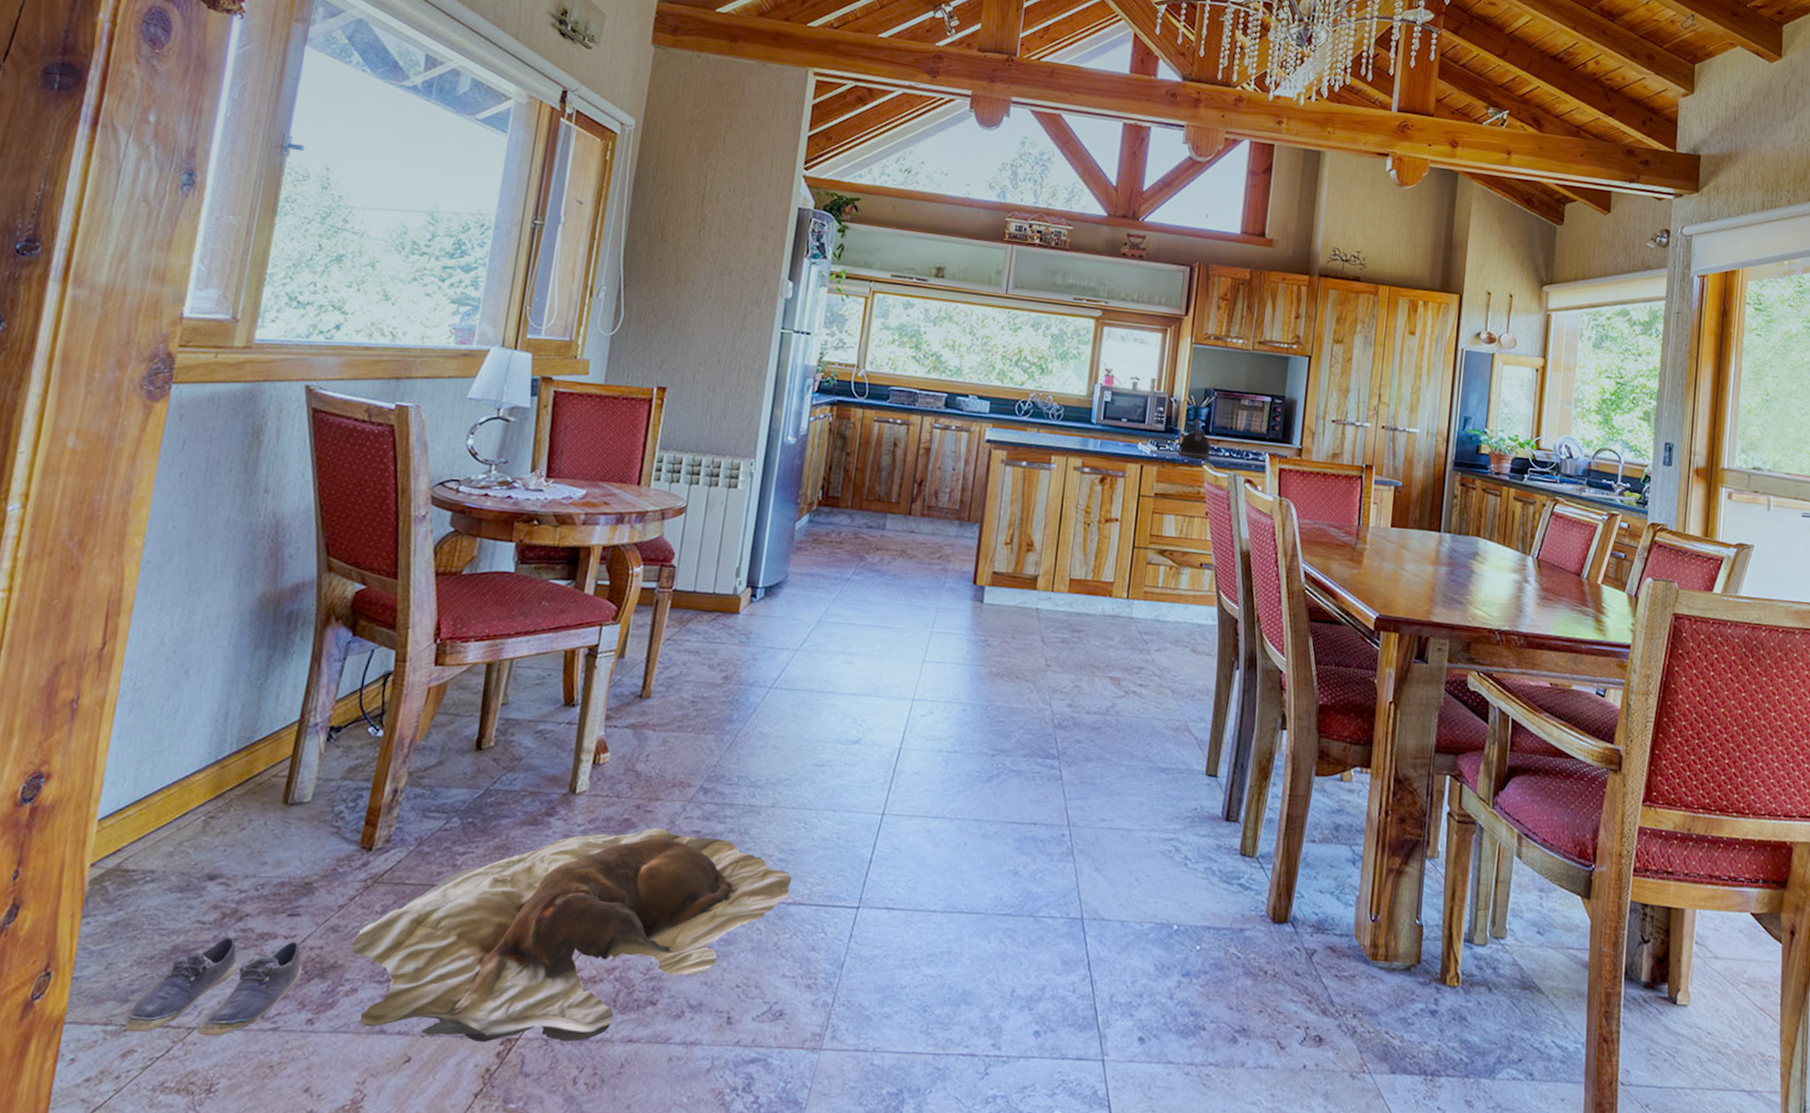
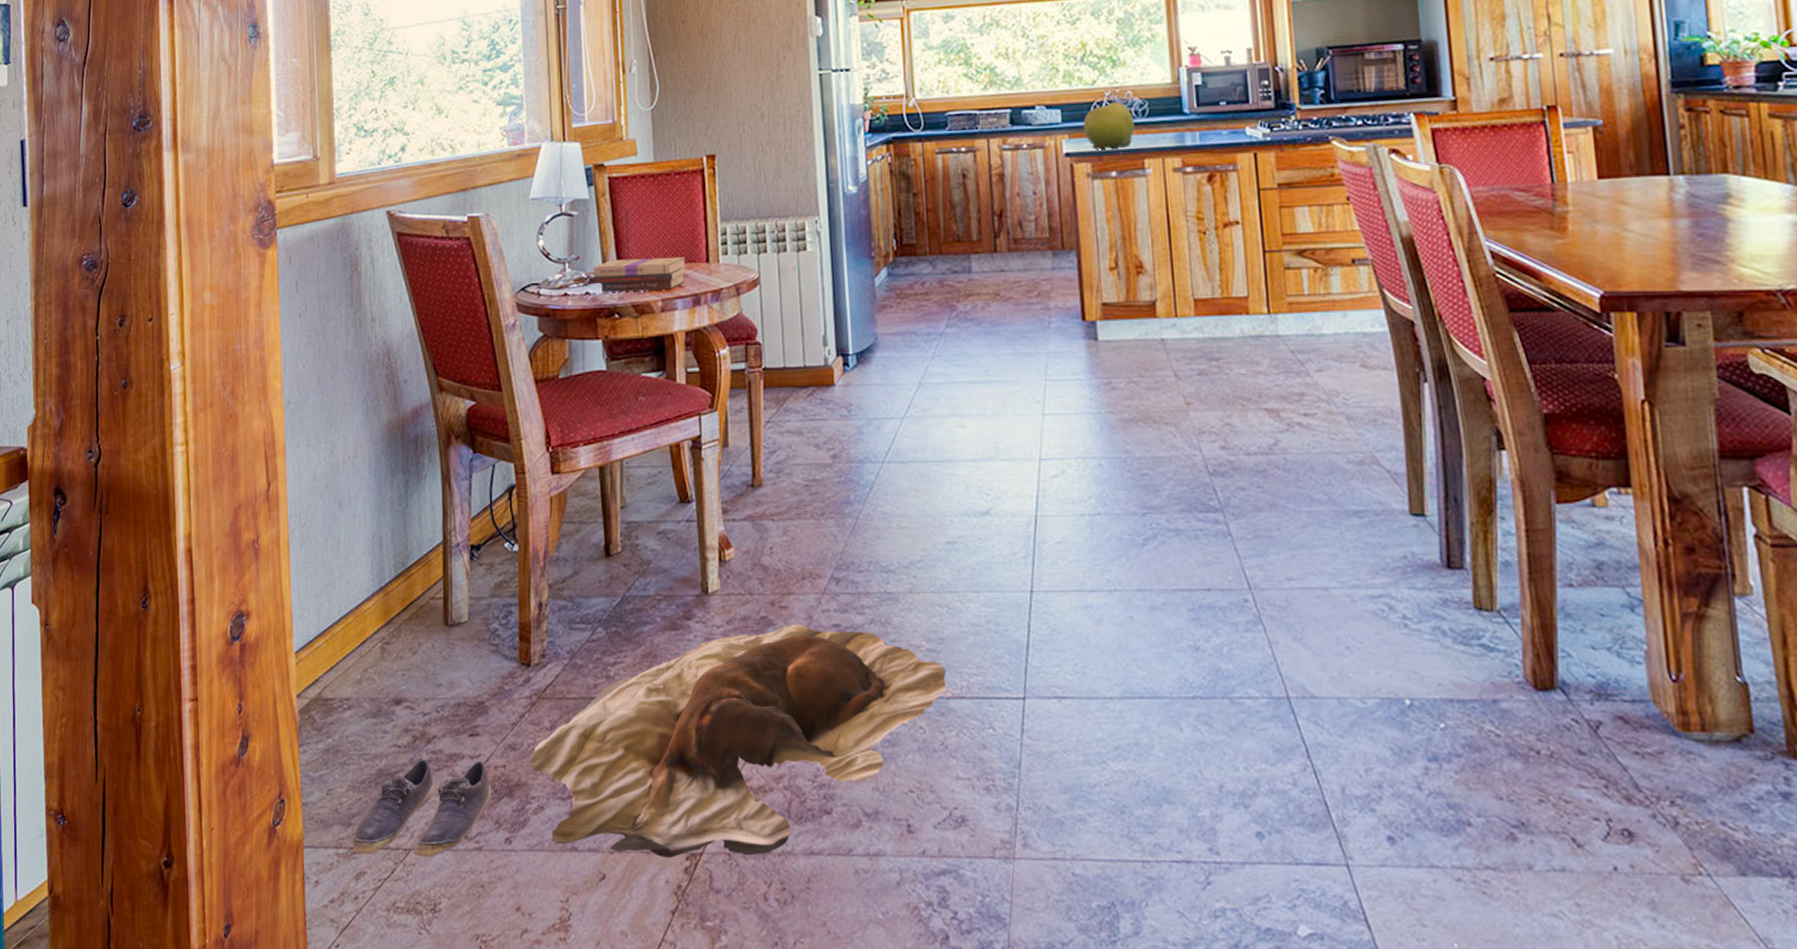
books: none [513,469,617,505] -> present [588,256,686,292]
fruit: none [1006,402,1050,443] -> present [1083,102,1135,149]
kettle: present [1178,418,1211,460] -> none [1297,86,1339,136]

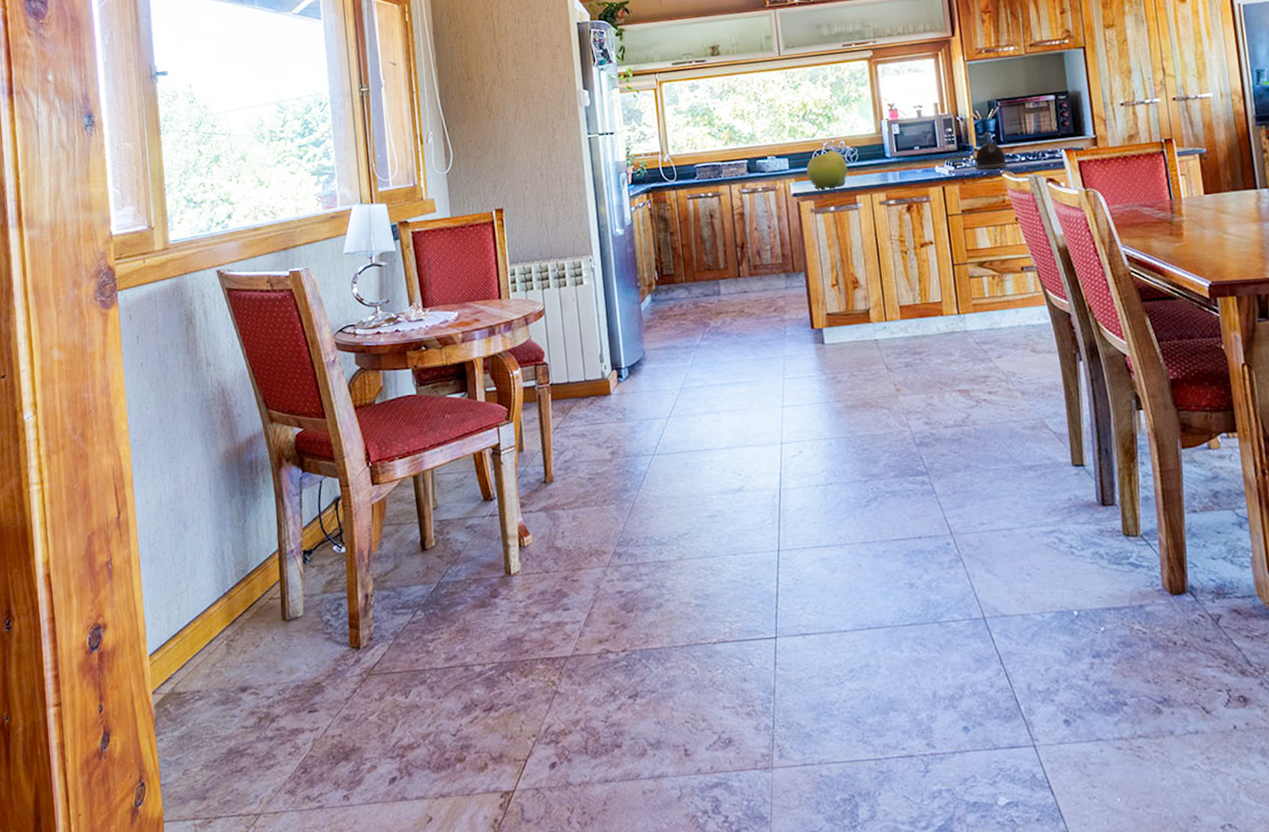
shoe: present [353,760,492,857] -> none [208,733,331,823]
dog bed: present [530,624,947,857] -> none [363,593,713,797]
books: present [588,256,686,292] -> none [397,295,481,329]
kettle: none [1297,86,1339,136] -> present [975,131,1008,171]

